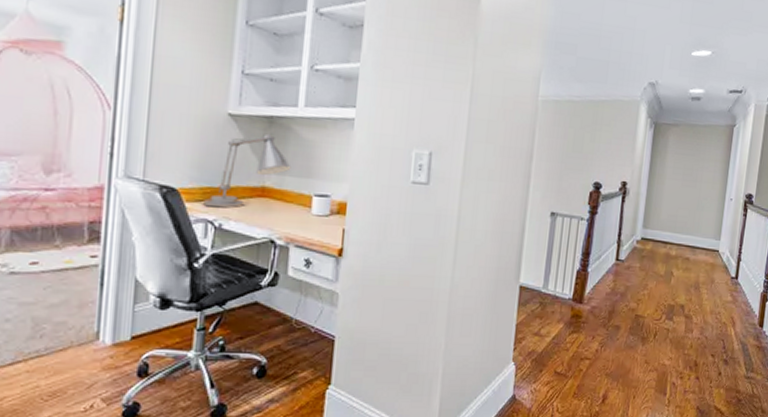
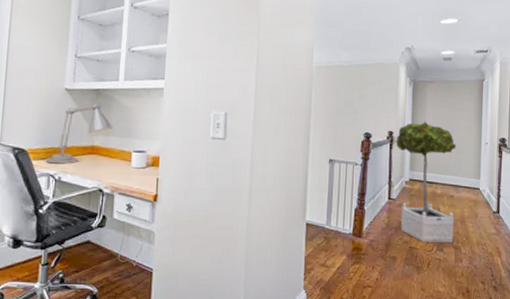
potted tree: none [628,171,698,311] -> present [395,121,456,243]

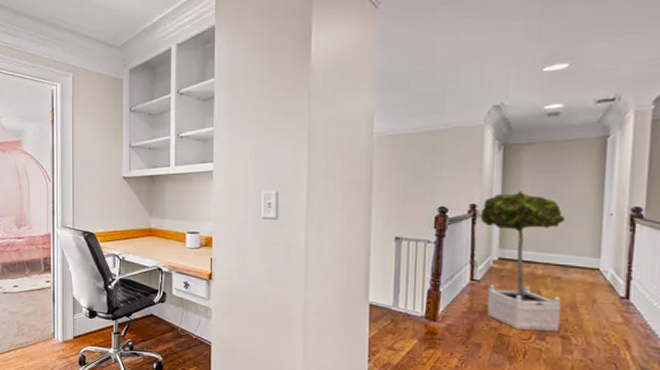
desk lamp: present [46,103,115,164] -> none [111,188,169,246]

